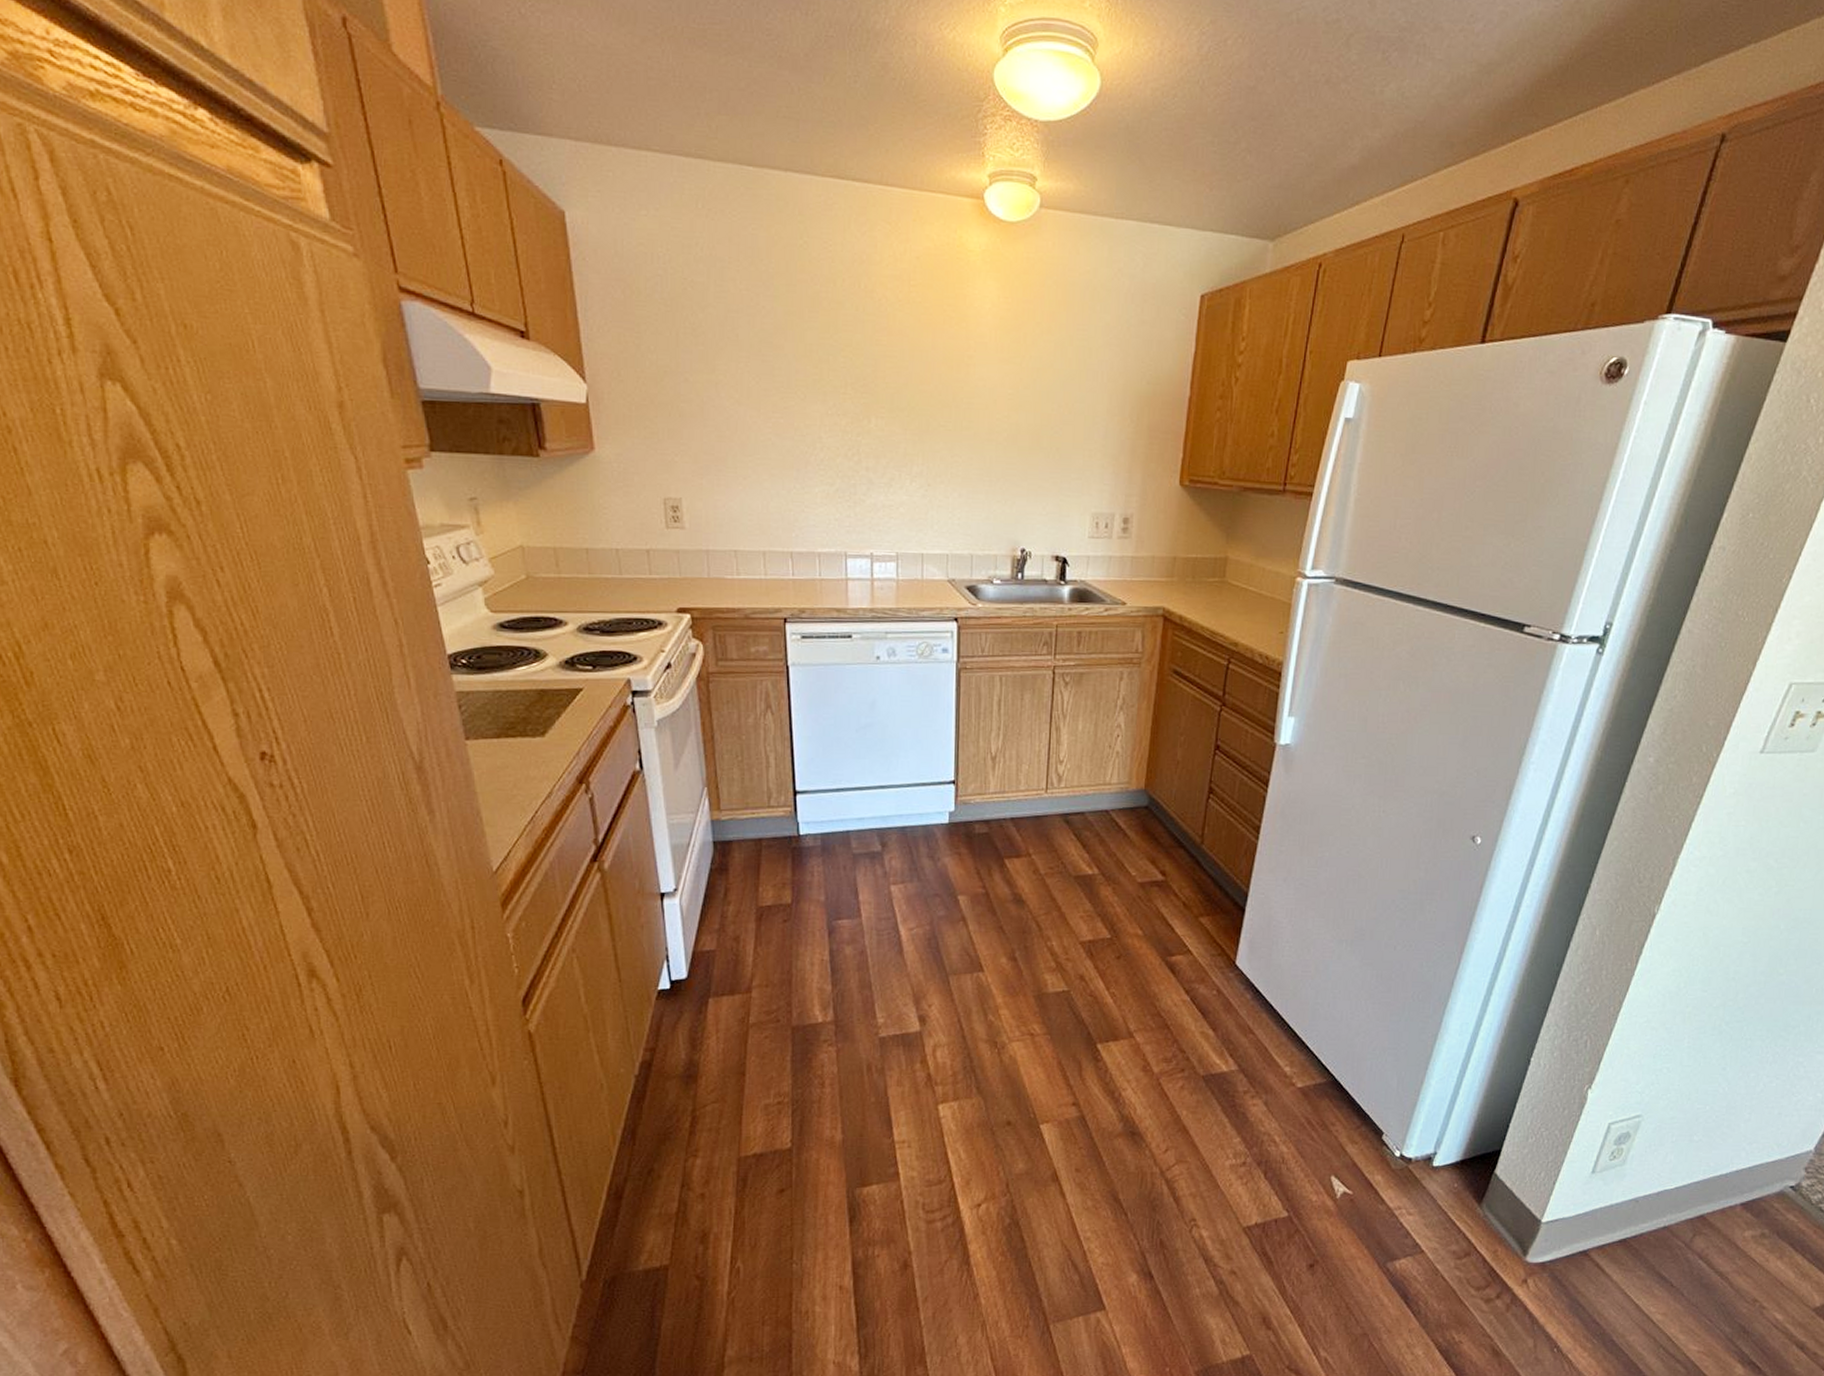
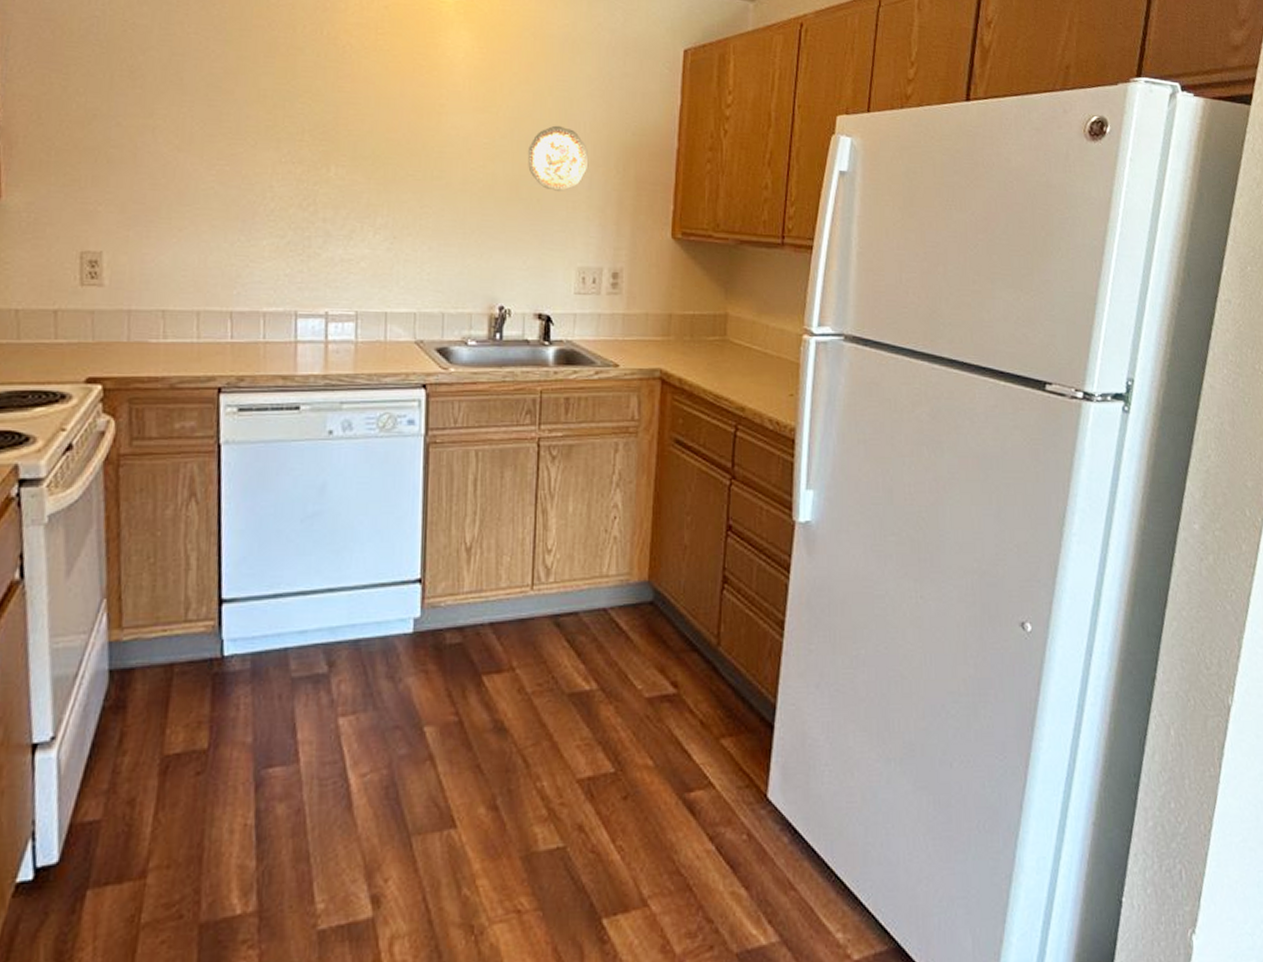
decorative plate: none [1048,375,1105,440] -> present [527,125,589,191]

